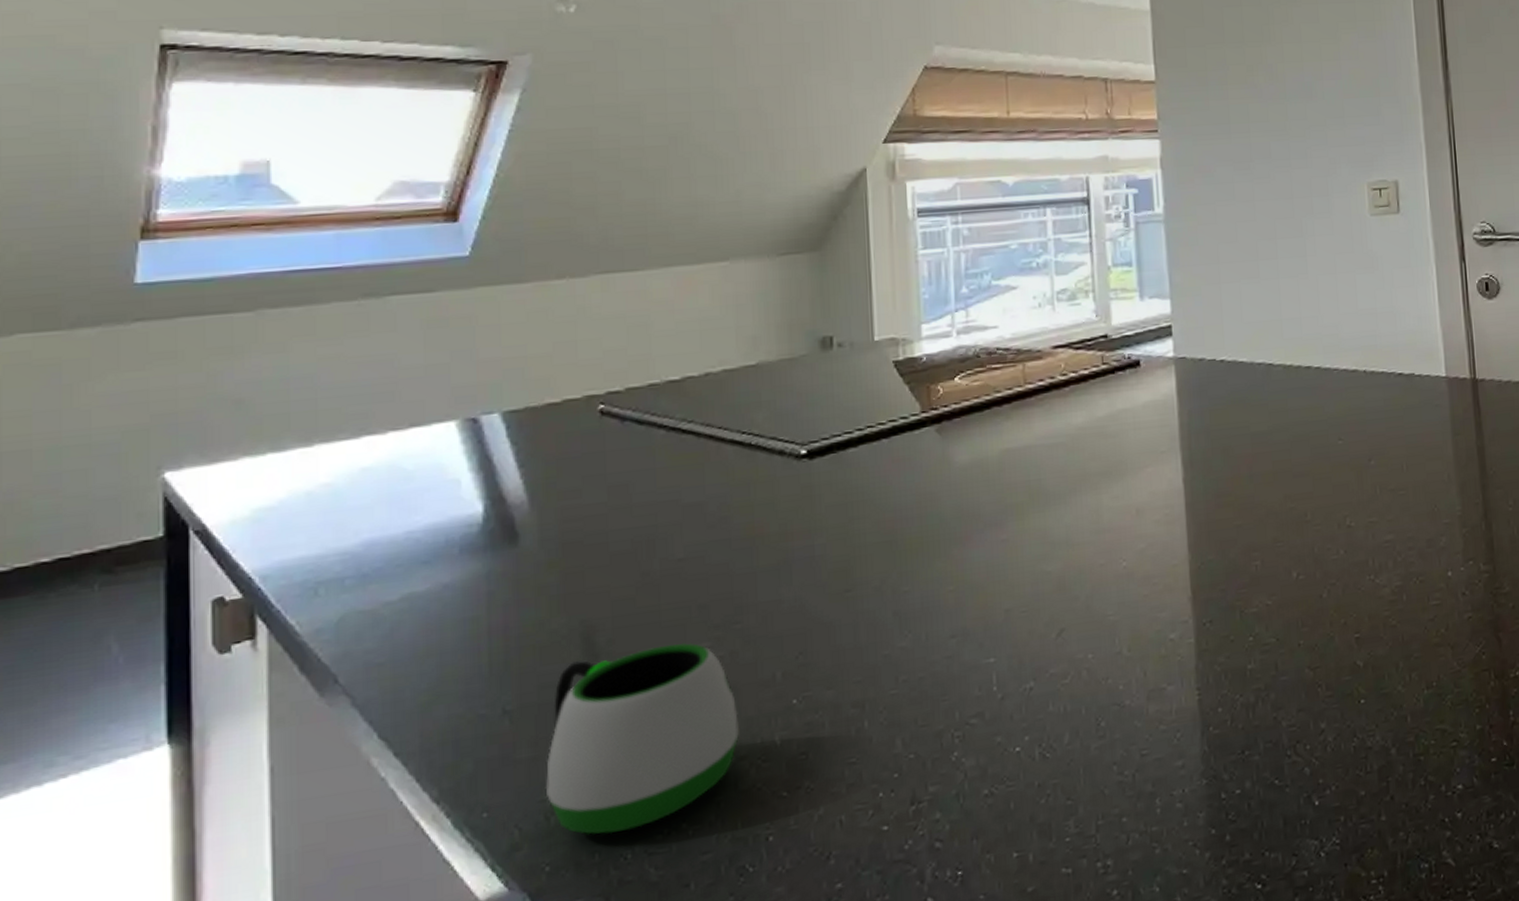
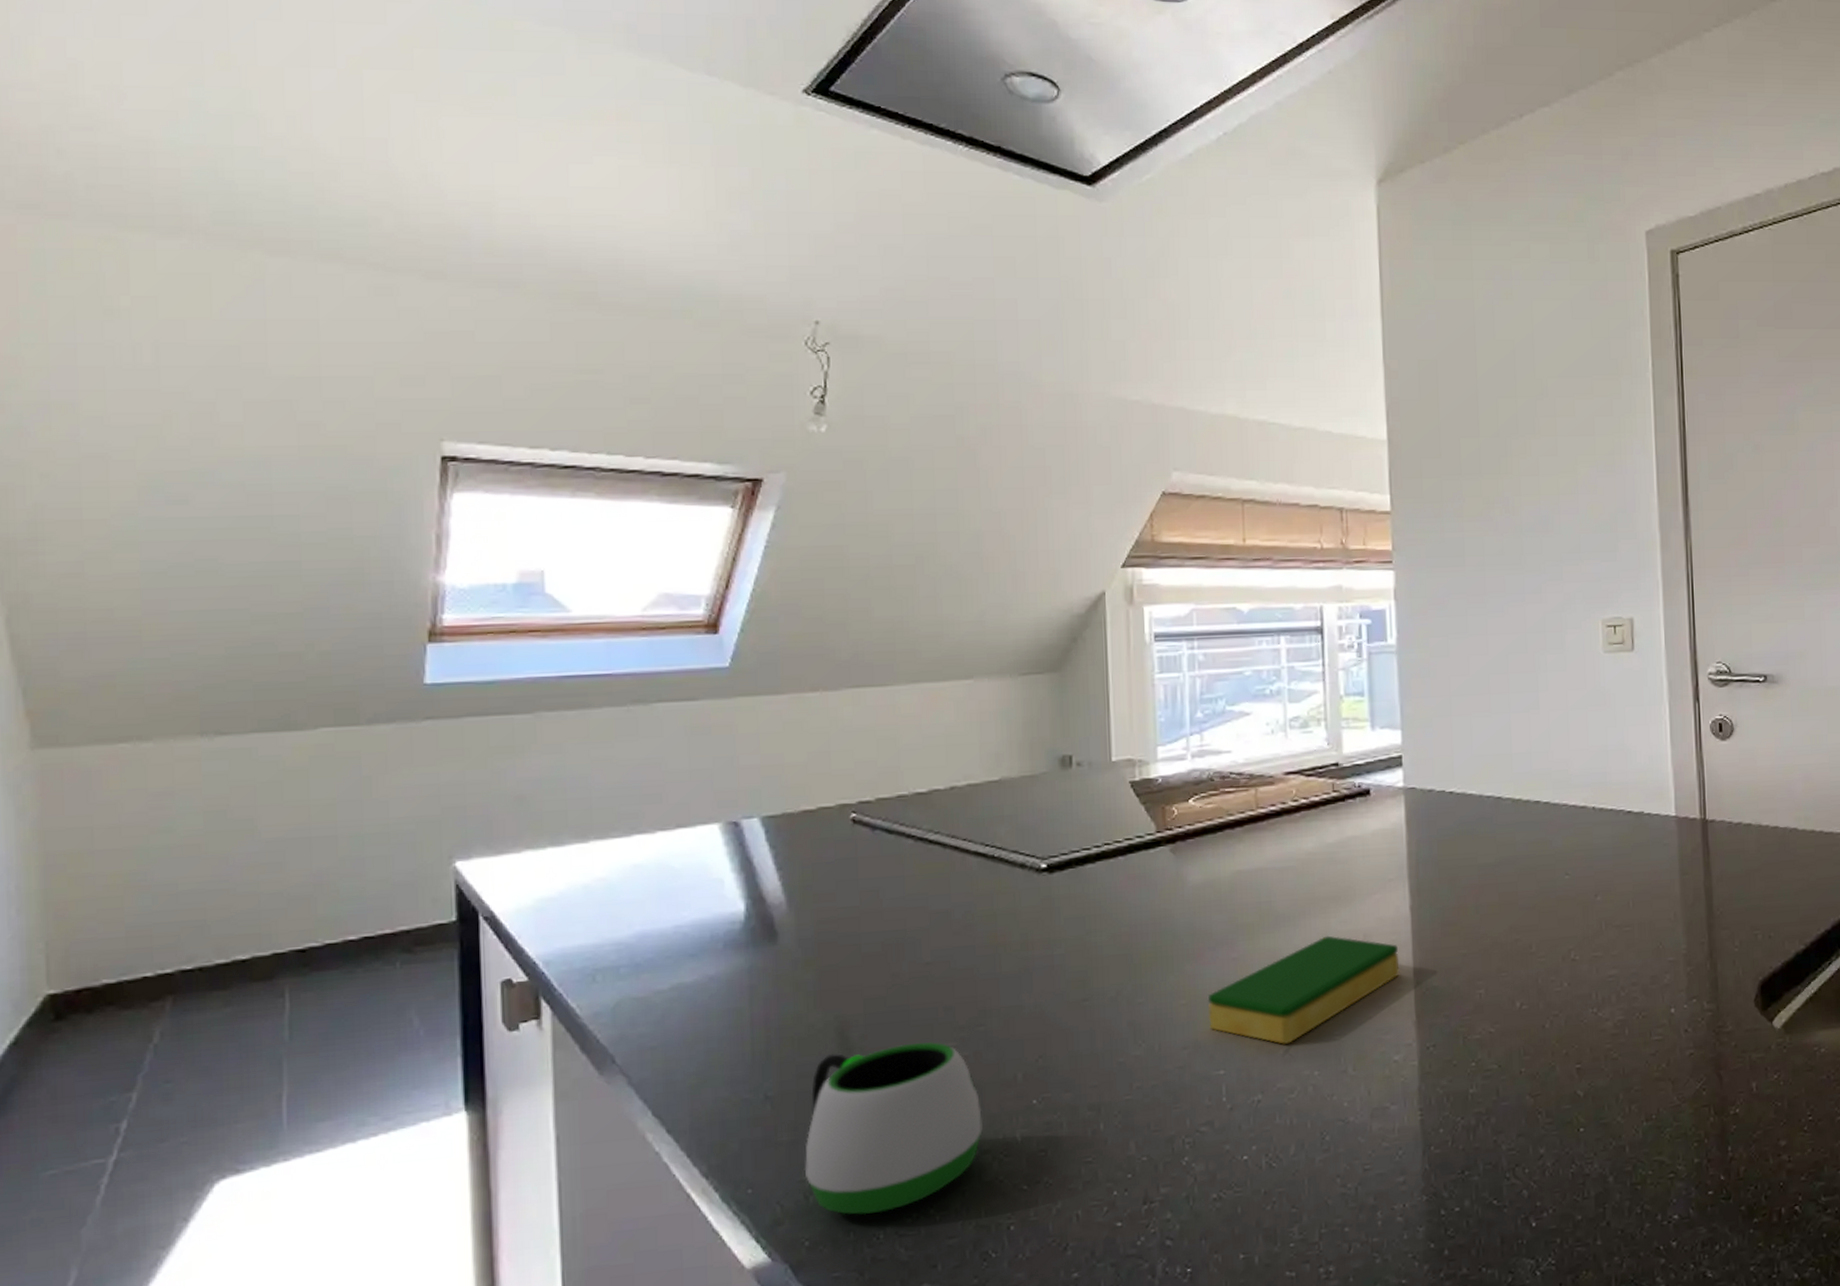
dish sponge: none [976,512,1174,628] -> present [1207,935,1400,1044]

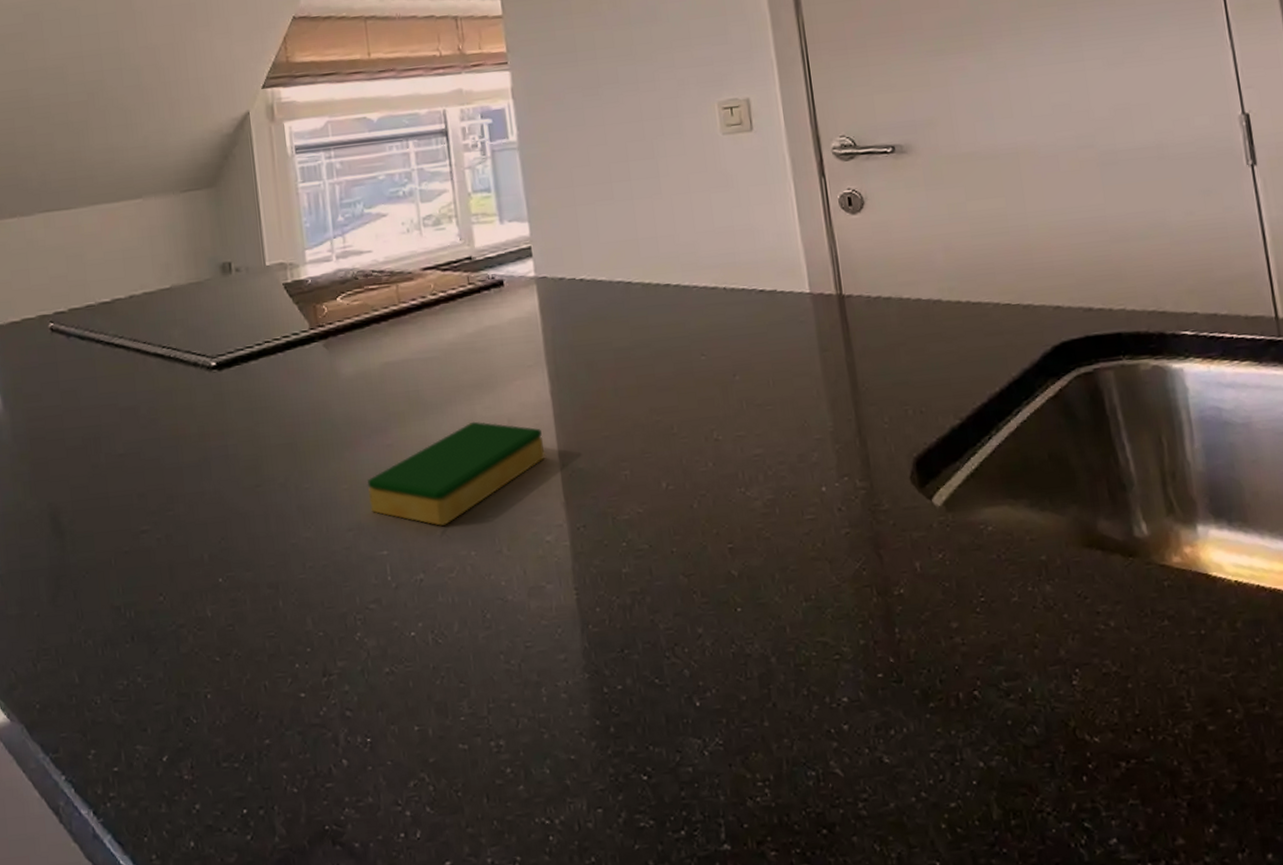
mug: present [804,1041,983,1215] -> none [31,525,178,682]

